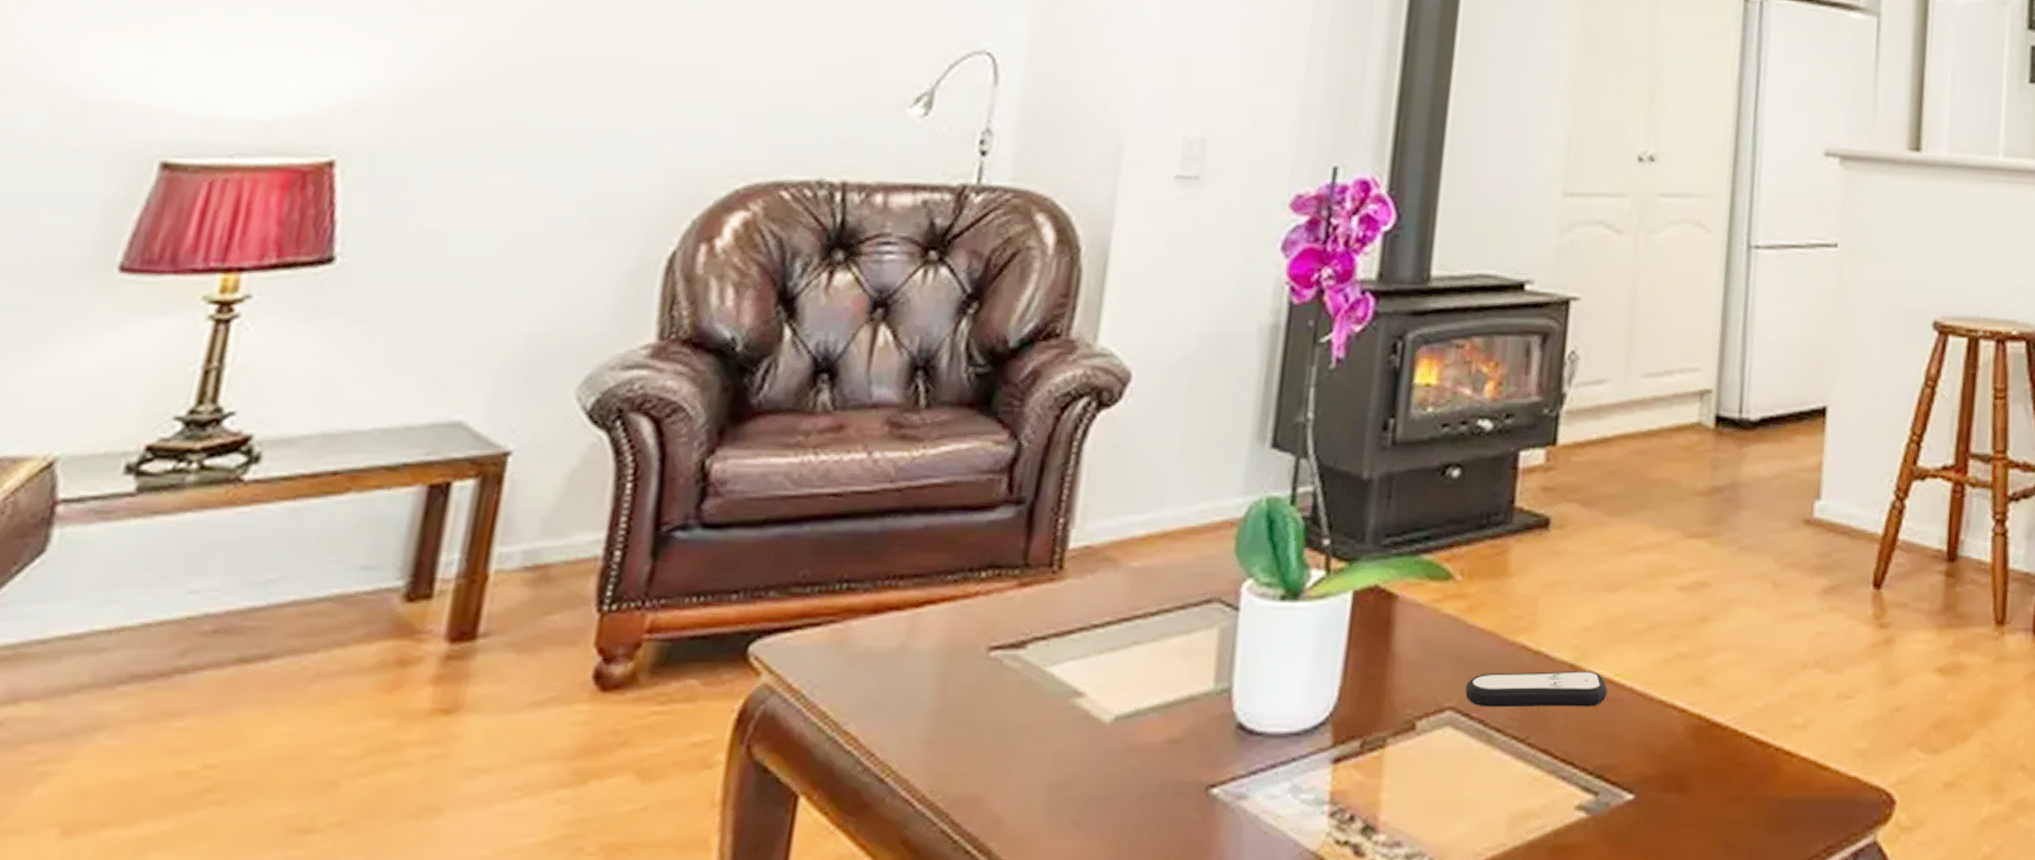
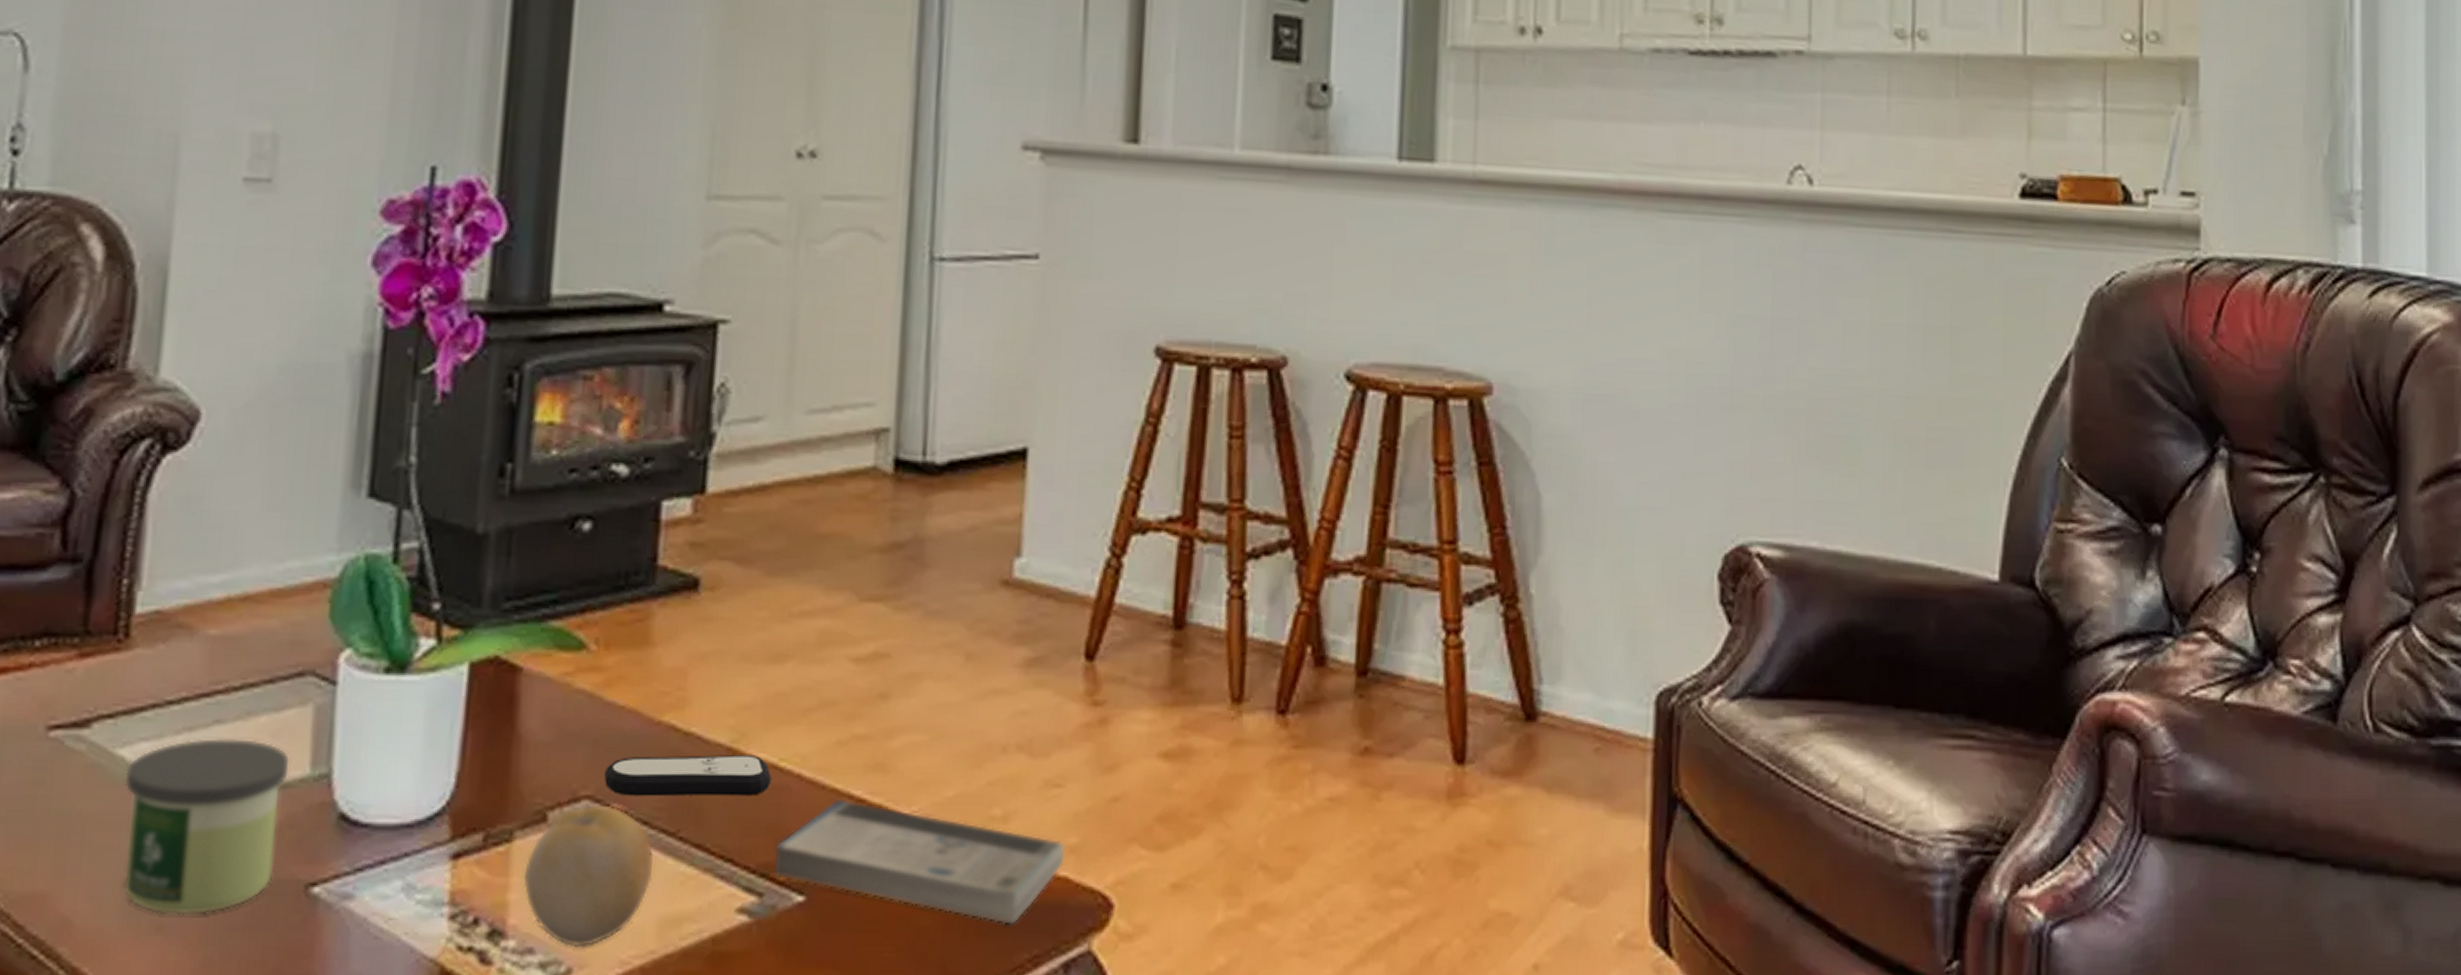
candle: none [1048,658,1196,813] -> present [123,738,290,914]
fruit: none [1394,715,1507,841] -> present [523,805,655,948]
book: none [1608,709,1856,819] -> present [774,799,1066,925]

